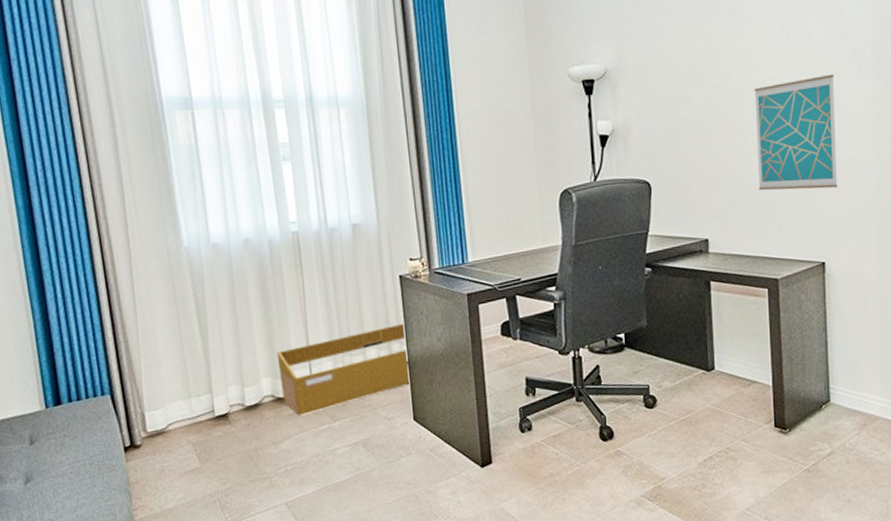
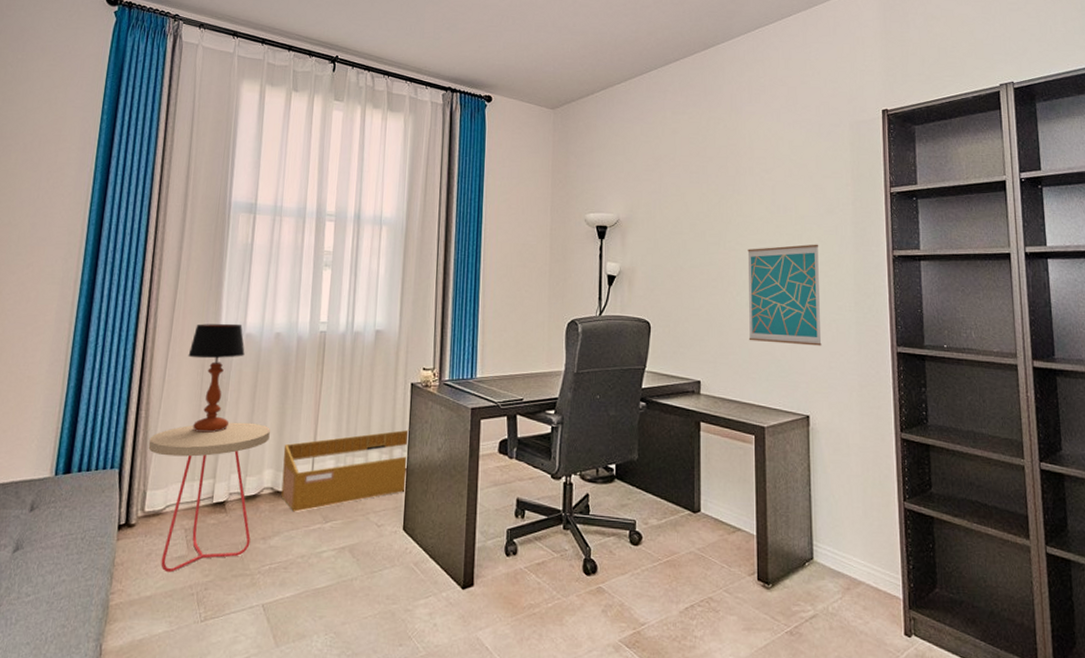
side table: none [134,334,262,485] -> present [148,422,270,573]
table lamp: none [154,234,215,350] -> present [188,323,245,433]

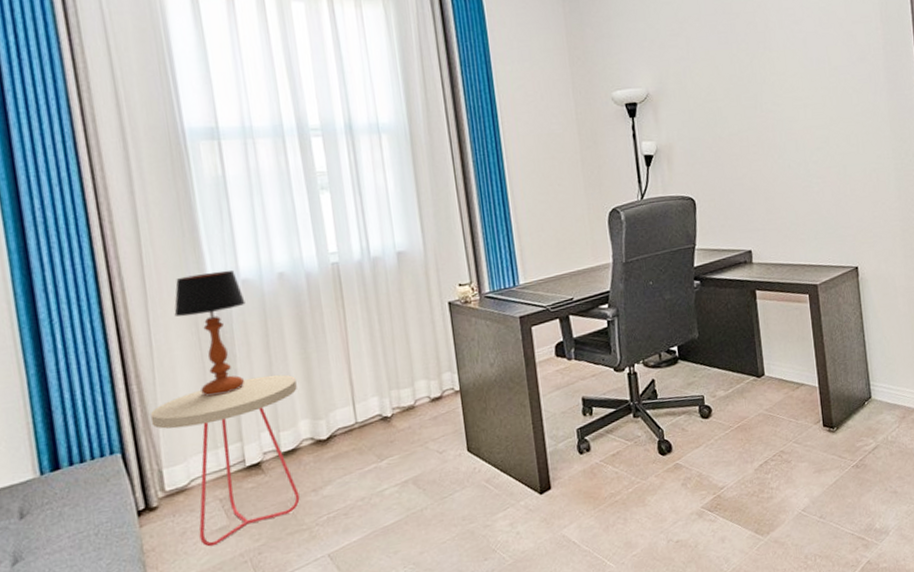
basket: present [281,429,410,512] -> none [316,350,464,457]
wall art: present [747,244,822,346] -> none [784,94,864,203]

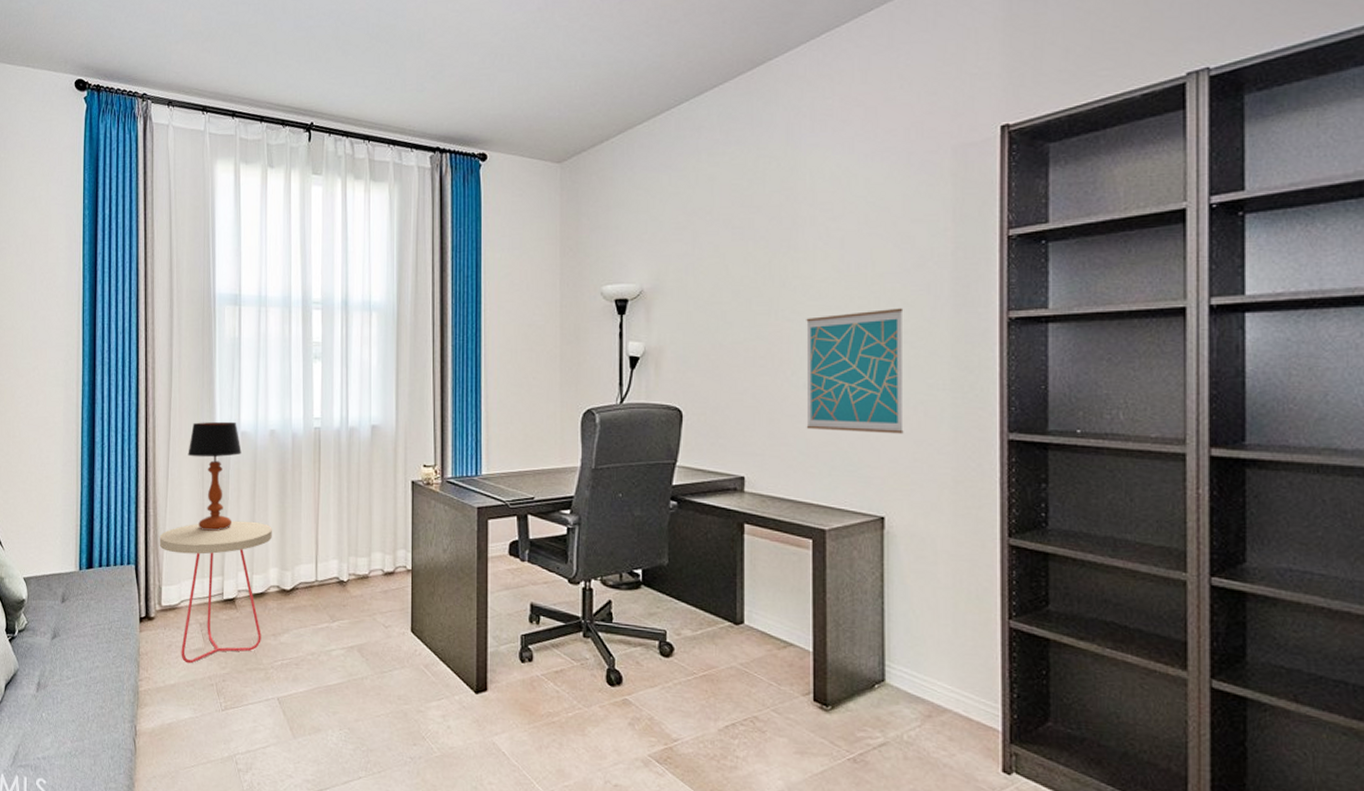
wall art: none [784,94,864,203] -> present [806,308,904,434]

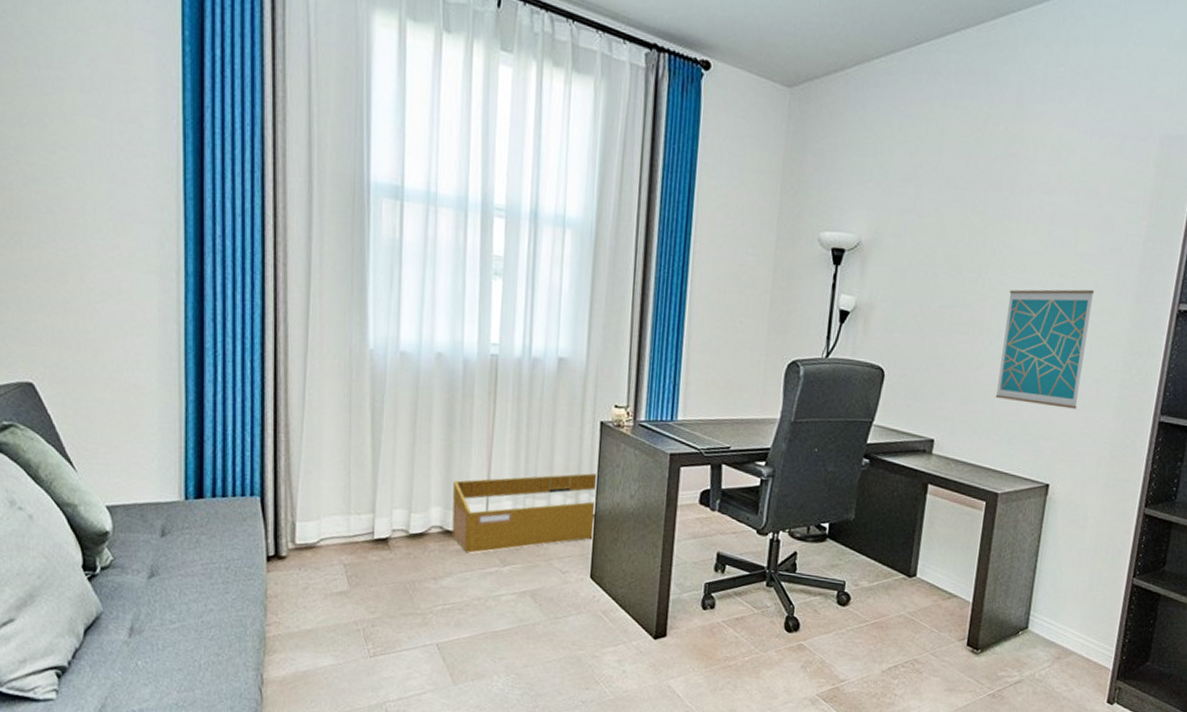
side table: present [159,520,272,664] -> none [292,452,436,608]
table lamp: present [188,421,242,531] -> none [331,335,400,463]
basket: none [286,529,413,611] -> present [452,472,599,553]

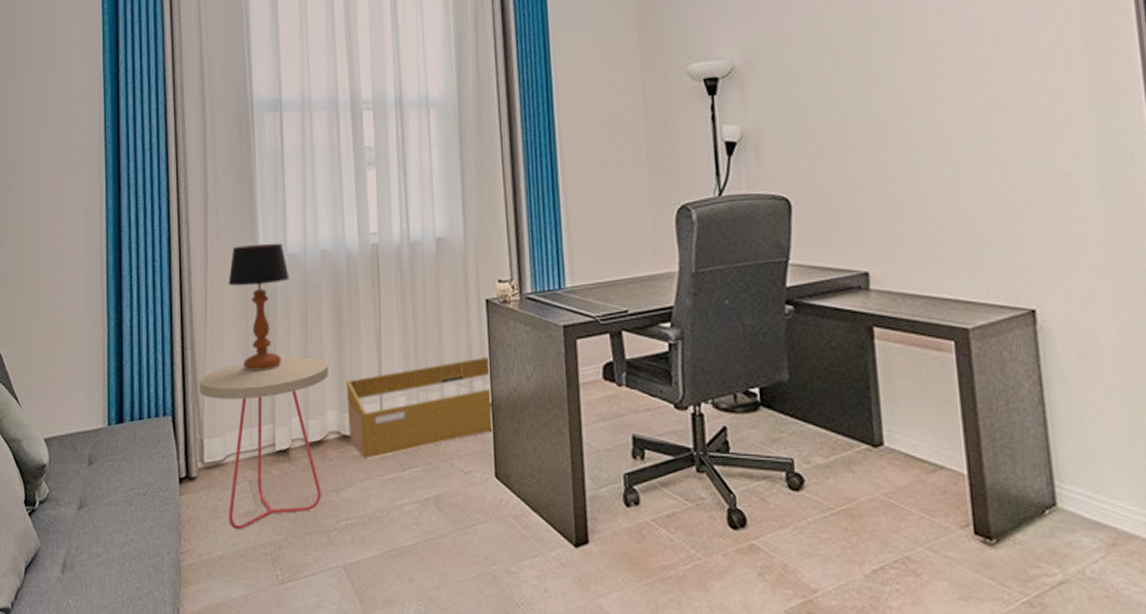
side table: none [292,452,436,608] -> present [199,357,329,530]
table lamp: none [331,335,400,463] -> present [228,243,290,371]
wall art: present [995,289,1095,409] -> none [922,68,1048,213]

